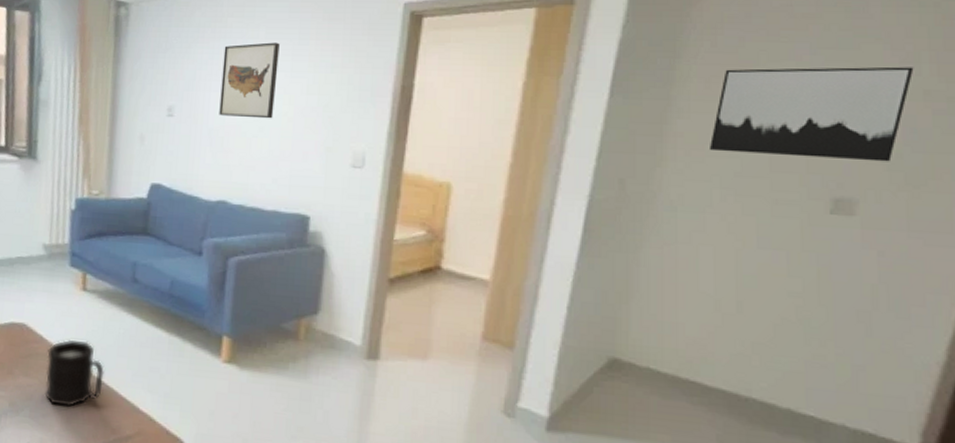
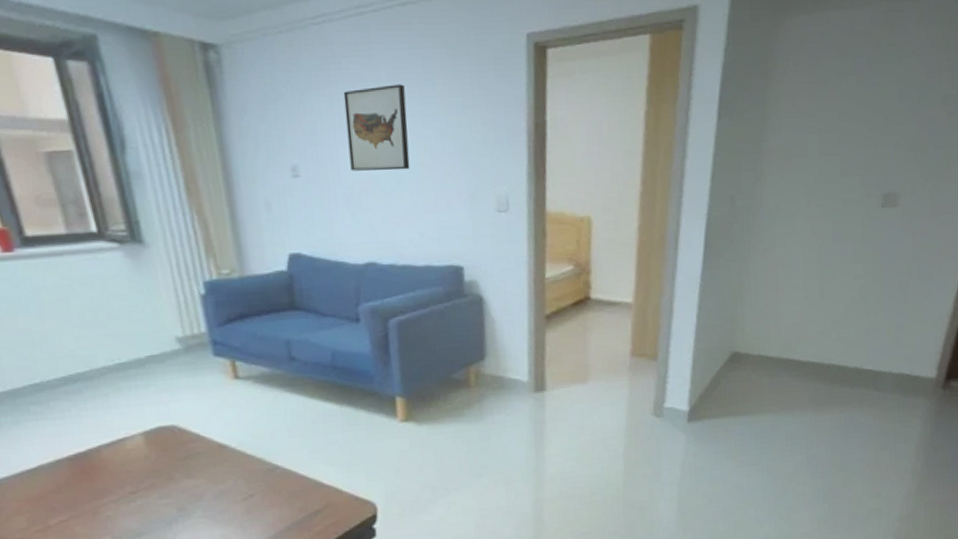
mug: present [44,339,105,408] -> none [209,429,280,500]
wall art: present [708,66,914,162] -> none [796,76,937,163]

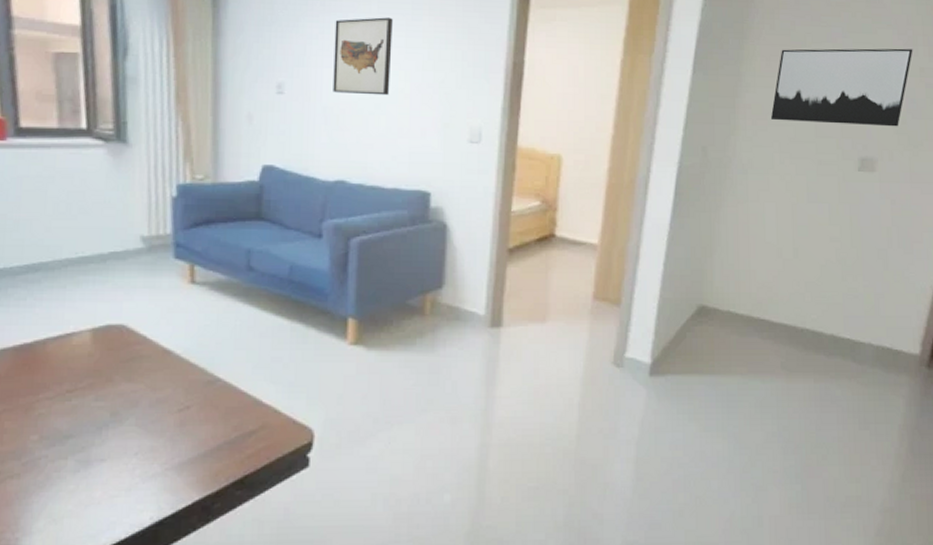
wall art: none [796,76,937,163] -> present [770,48,913,127]

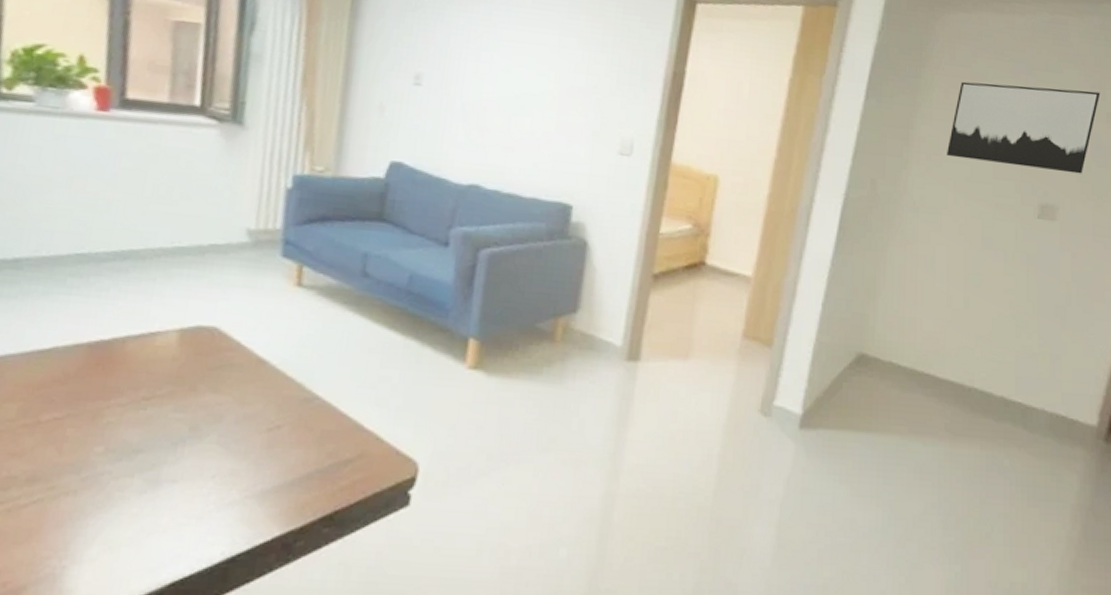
wall art: present [333,17,393,96] -> none [475,11,547,97]

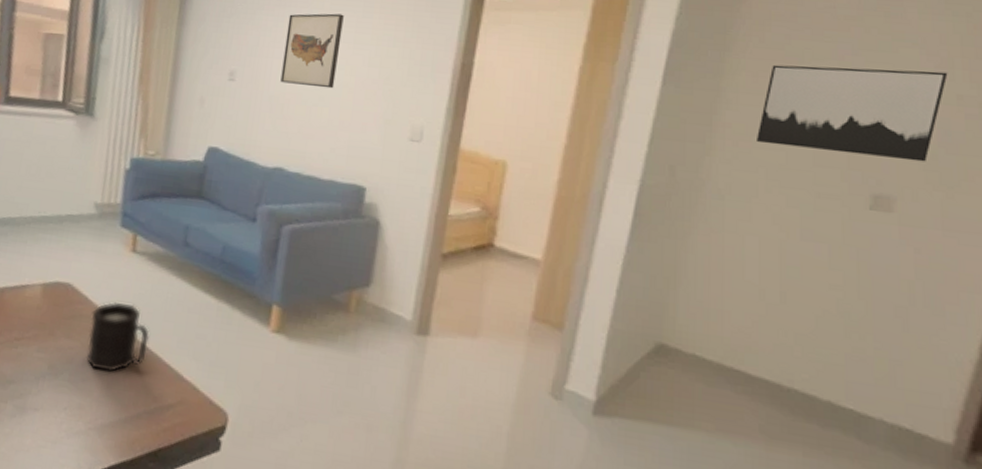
mug: none [239,345,321,430] -> present [86,301,150,373]
wall art: none [475,11,547,97] -> present [280,13,344,89]

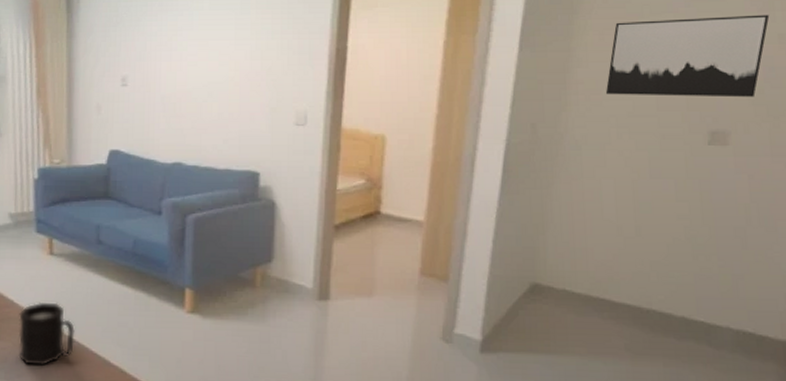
wall art: present [280,13,344,89] -> none [170,13,223,84]

